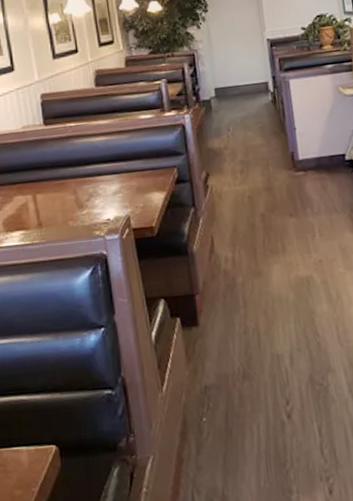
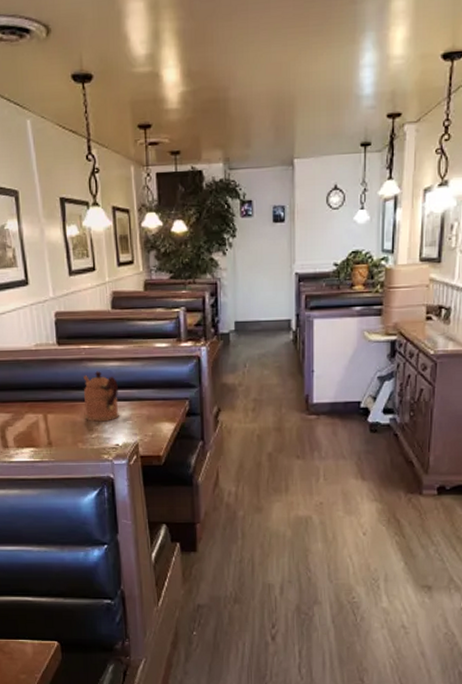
coffeepot: none [71,147,109,199] -> present [83,371,119,422]

